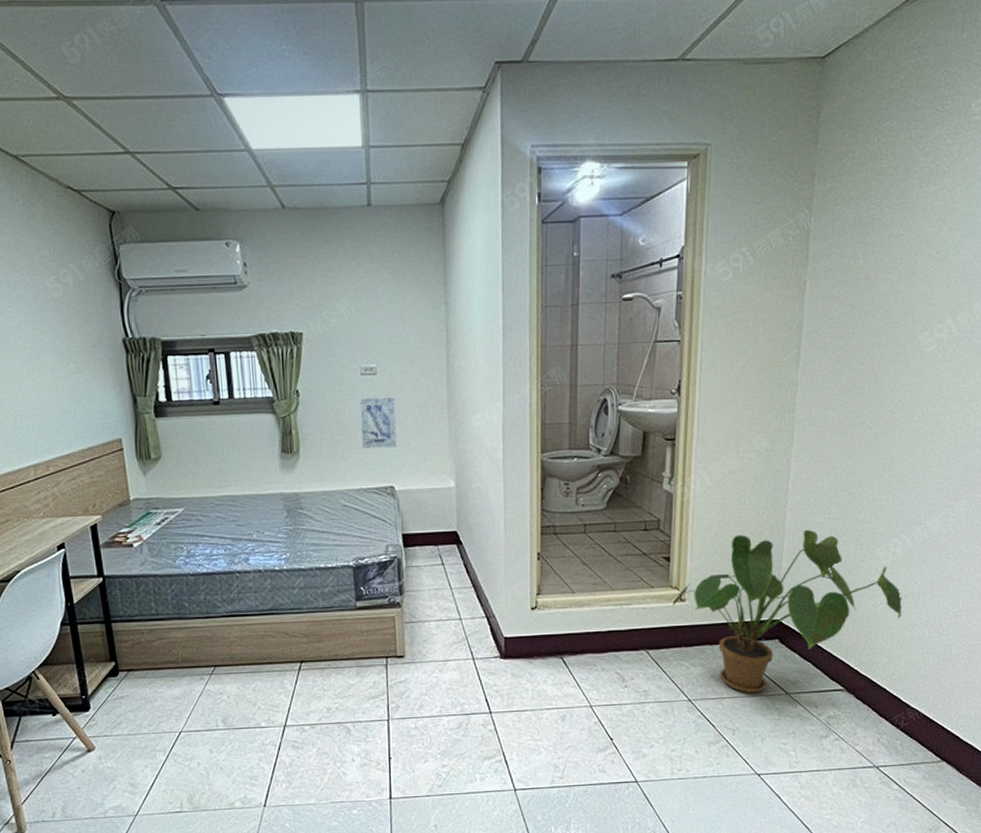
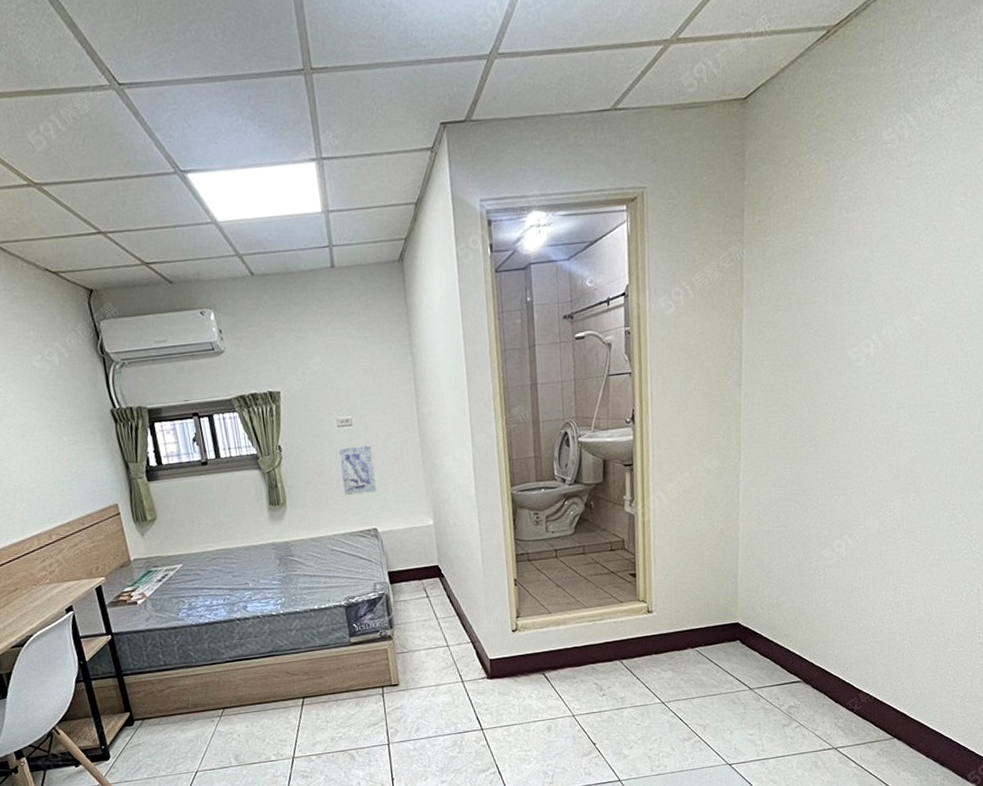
house plant: present [672,529,902,694] -> none [641,537,849,692]

